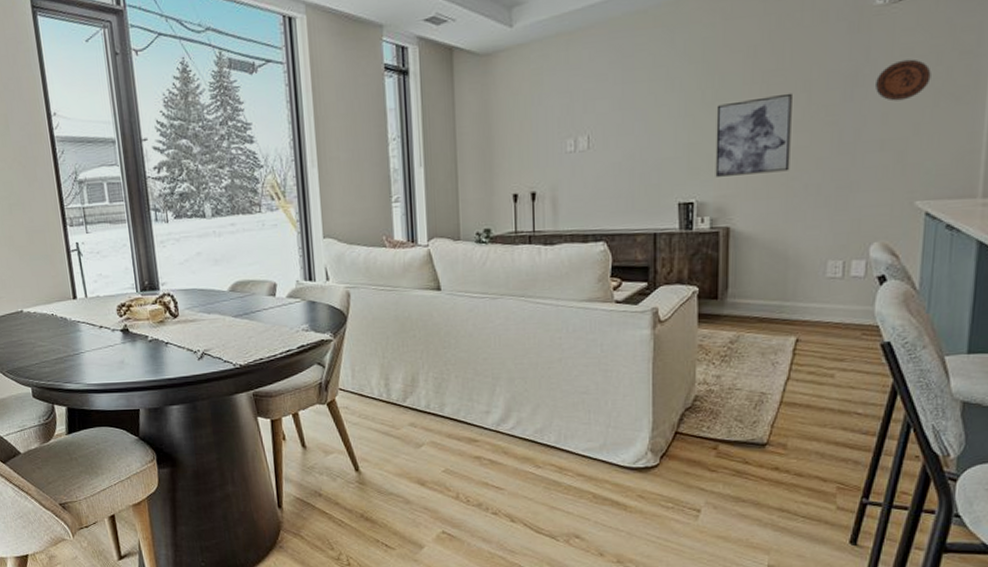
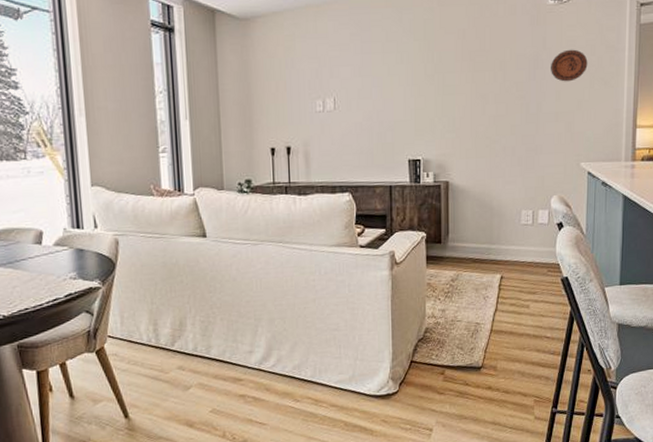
wall art: present [715,93,792,177] -> none [436,70,492,138]

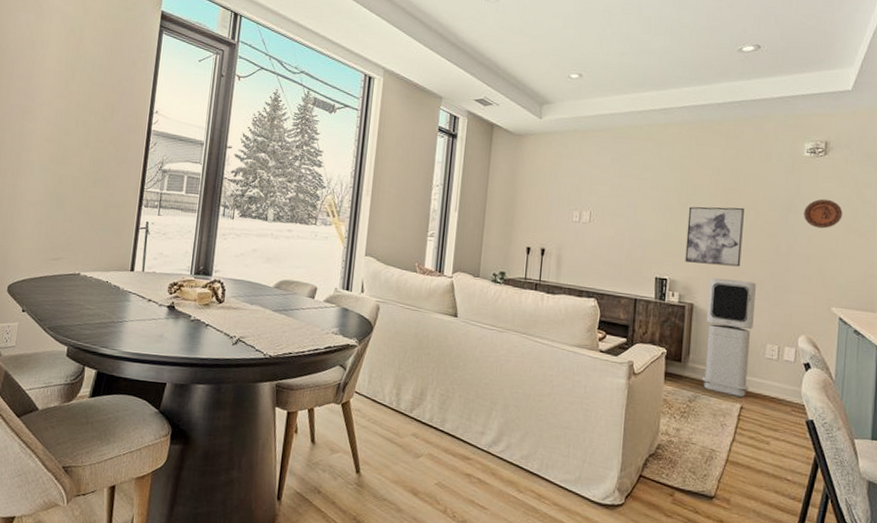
wall art: none [436,70,492,138] -> present [685,206,744,267]
air purifier: none [462,149,509,267] -> present [702,278,757,397]

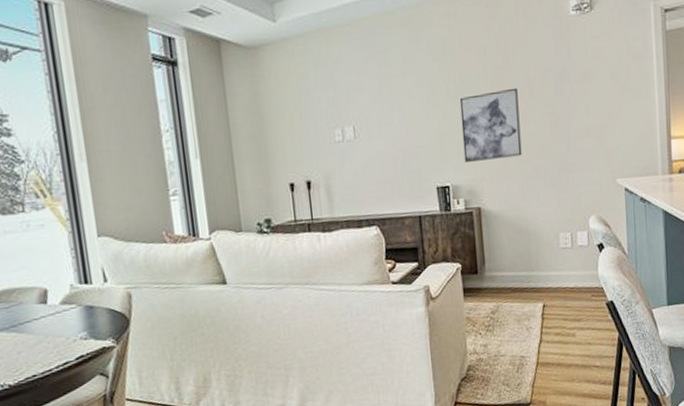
air purifier: present [702,278,757,397] -> none [493,169,548,296]
decorative plate: present [804,199,843,229] -> none [578,60,616,96]

